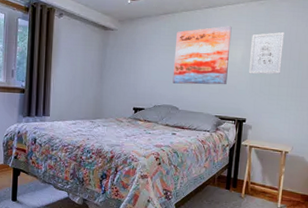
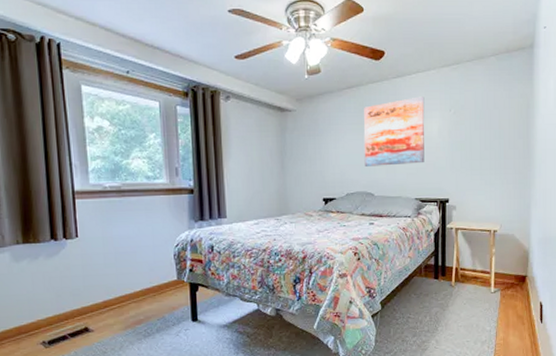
wall art: present [248,31,284,75] -> none [446,98,482,149]

